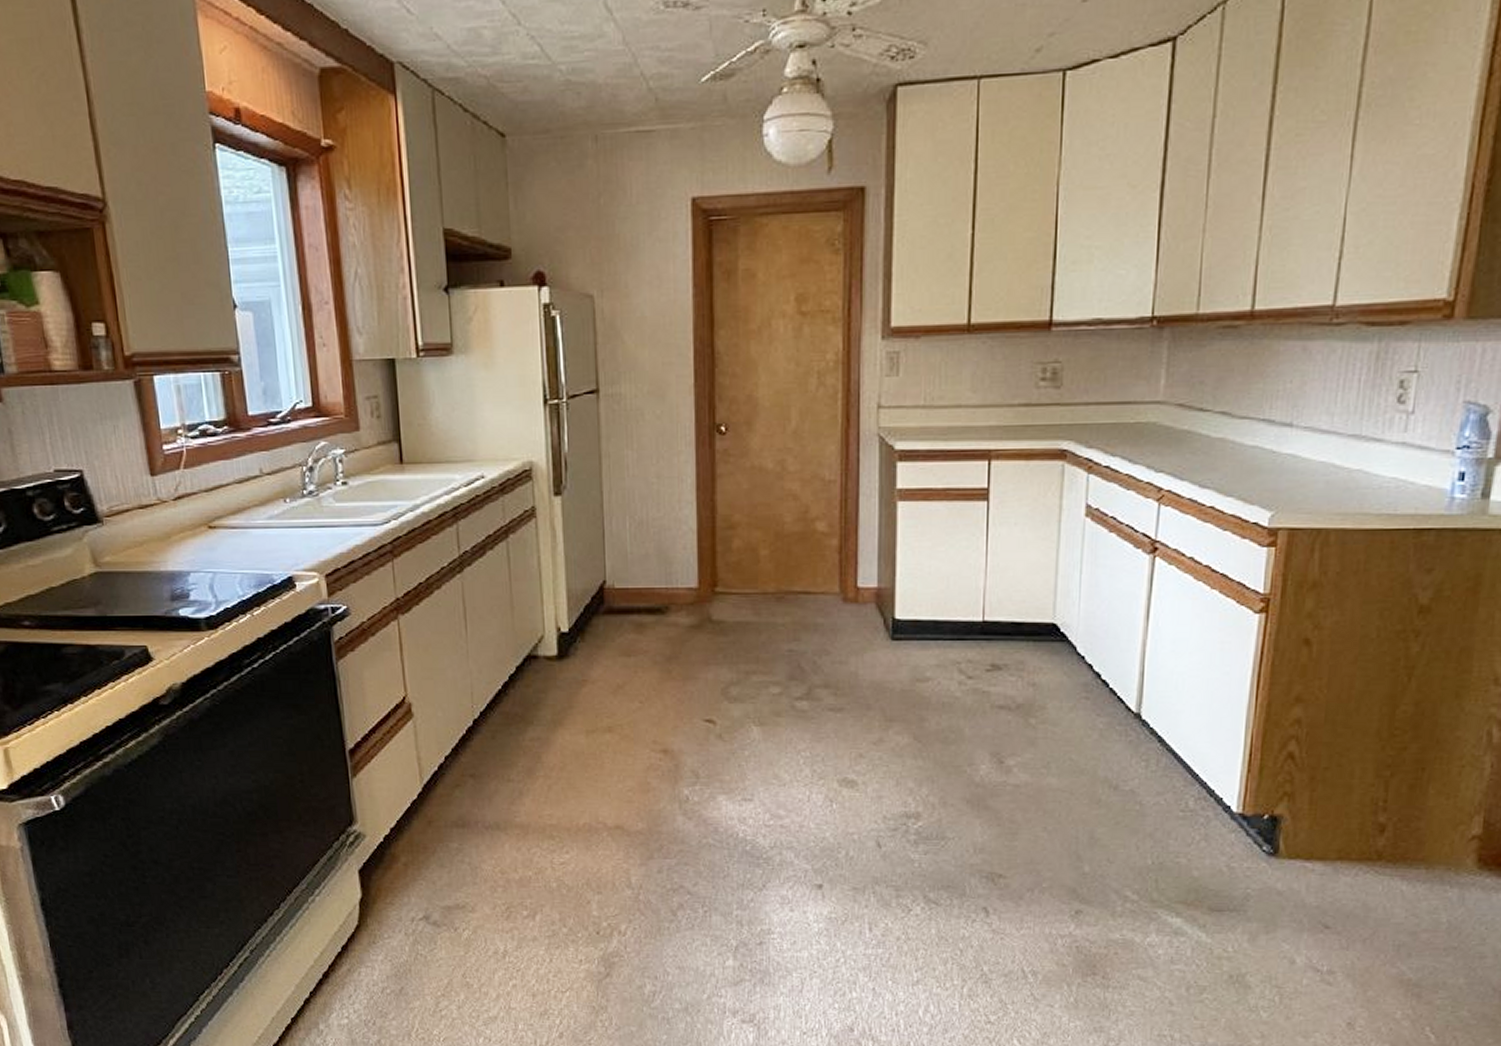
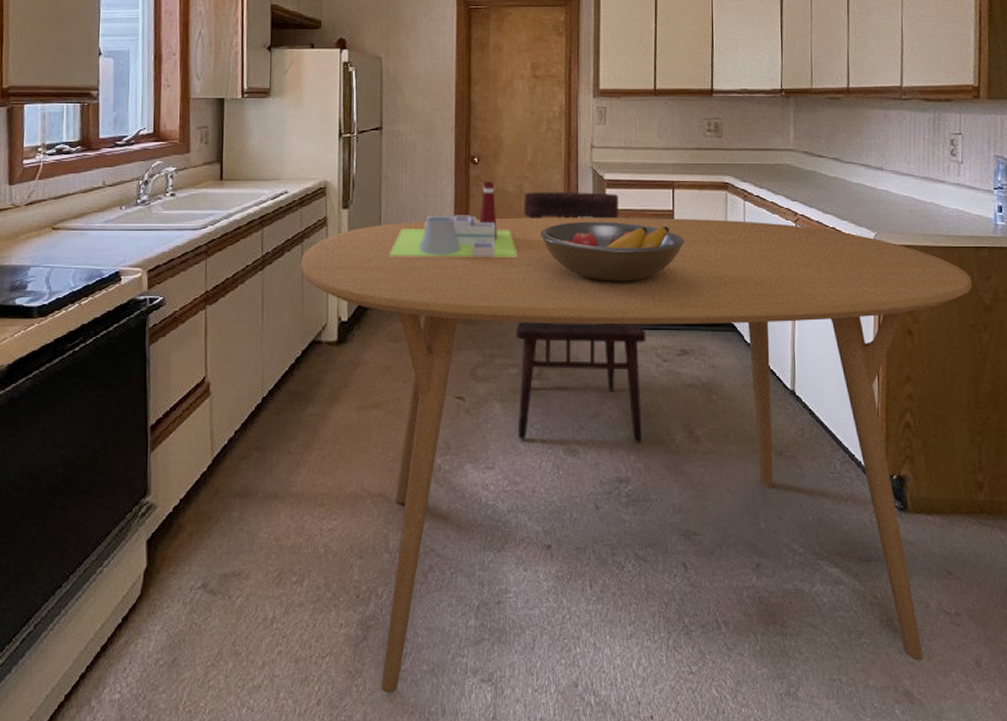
dining table: none [507,498,1405,1030] -> present [301,217,972,693]
architectural model: none [615,457,779,554] -> present [389,182,518,257]
dining chair: none [778,467,947,774] -> present [516,192,646,443]
fruit bowl: none [809,505,1002,582] -> present [540,221,684,282]

